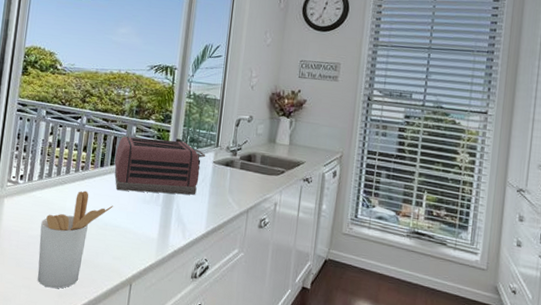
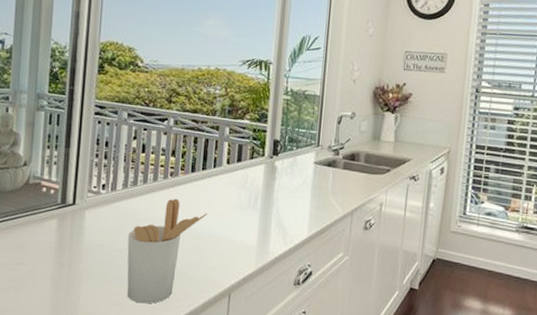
toaster: present [114,136,206,195] -> none [207,138,306,199]

